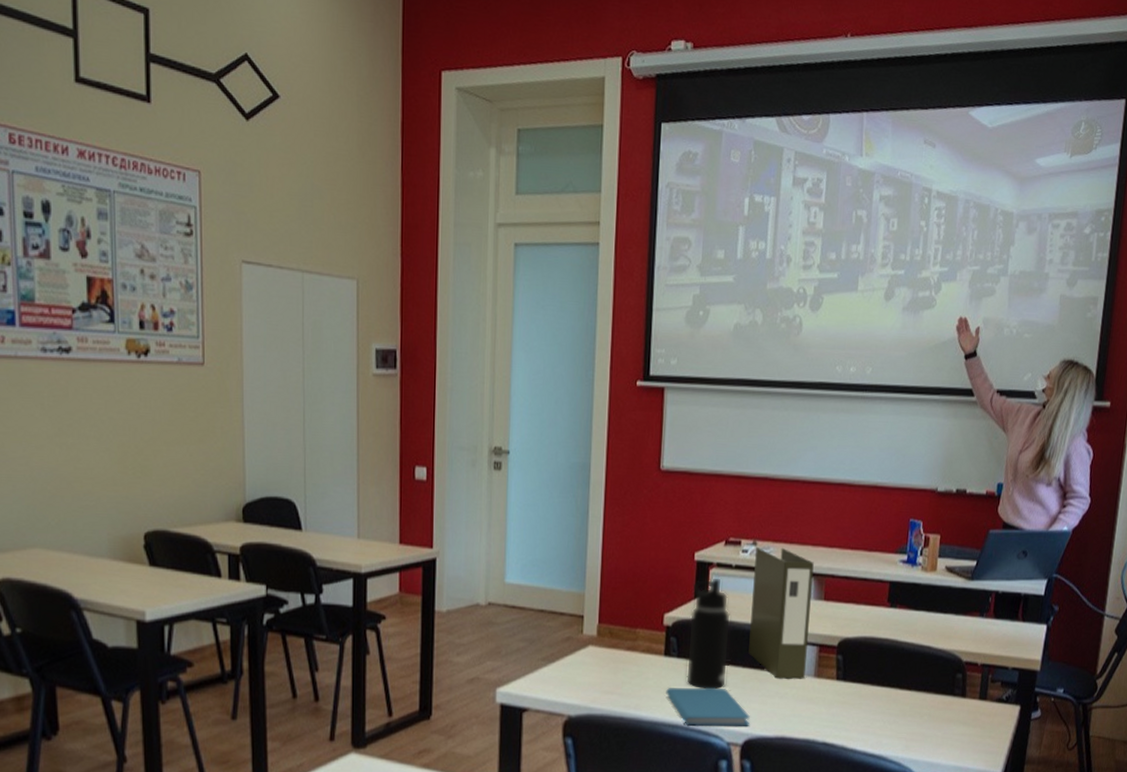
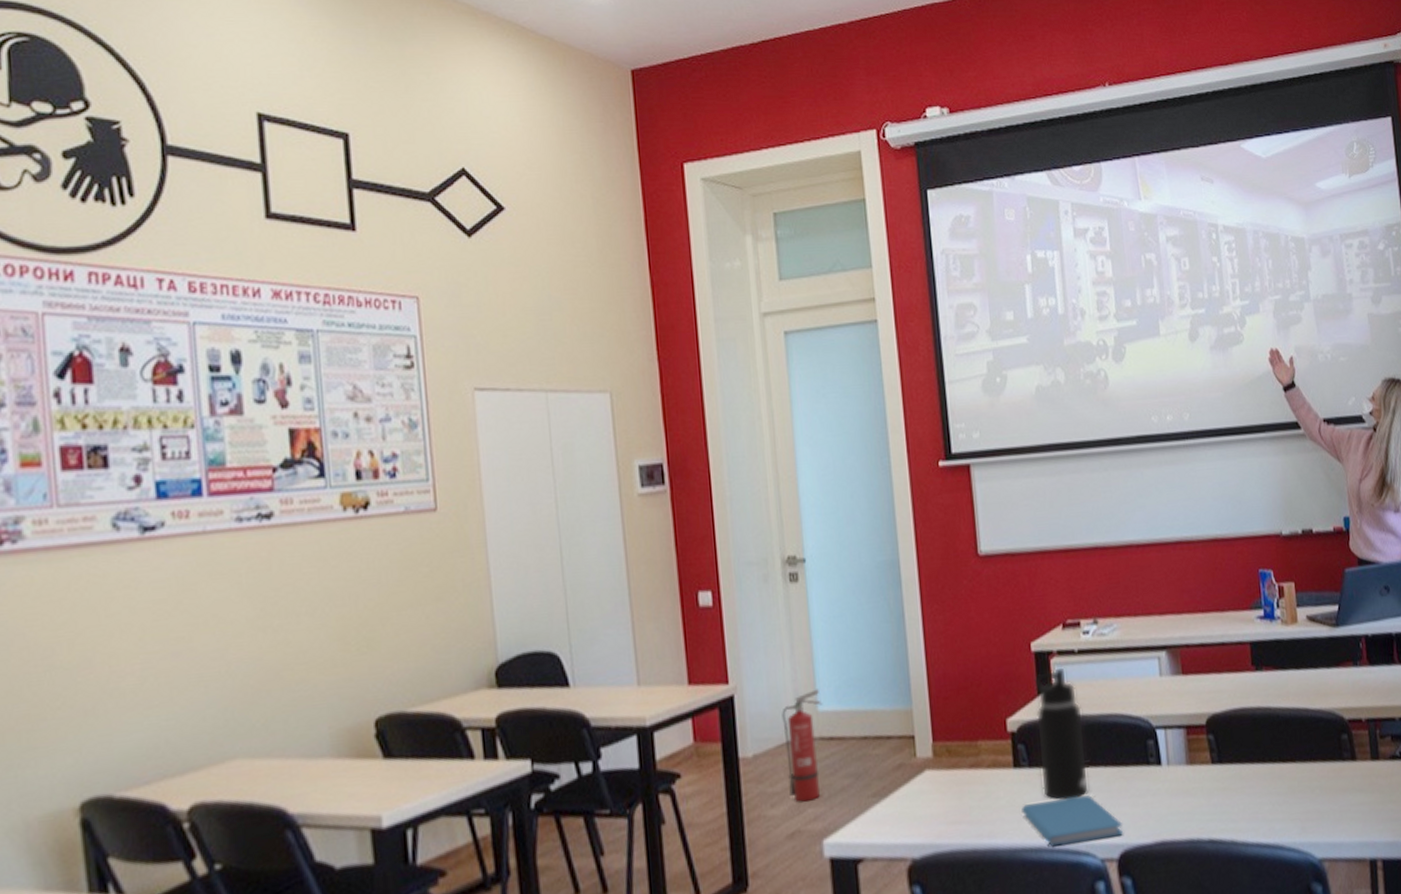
fire extinguisher: none [474,564,510,655] -> present [782,689,823,802]
binder: present [748,546,814,679] -> none [1098,622,1176,774]

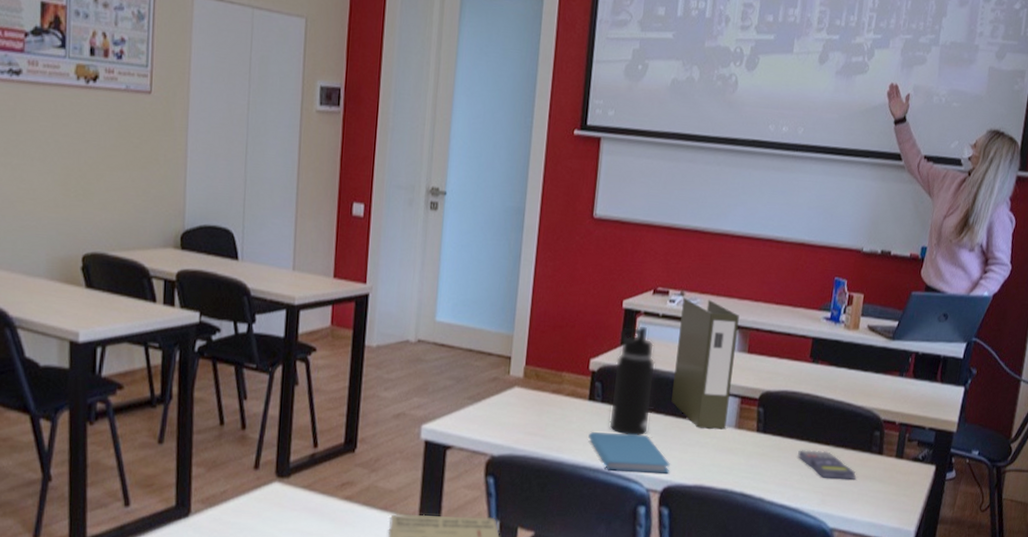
fire extinguisher: present [782,689,823,802] -> none [401,302,441,392]
binder: none [1098,622,1176,774] -> present [671,297,739,430]
calculator: none [1263,769,1334,801] -> present [798,450,857,480]

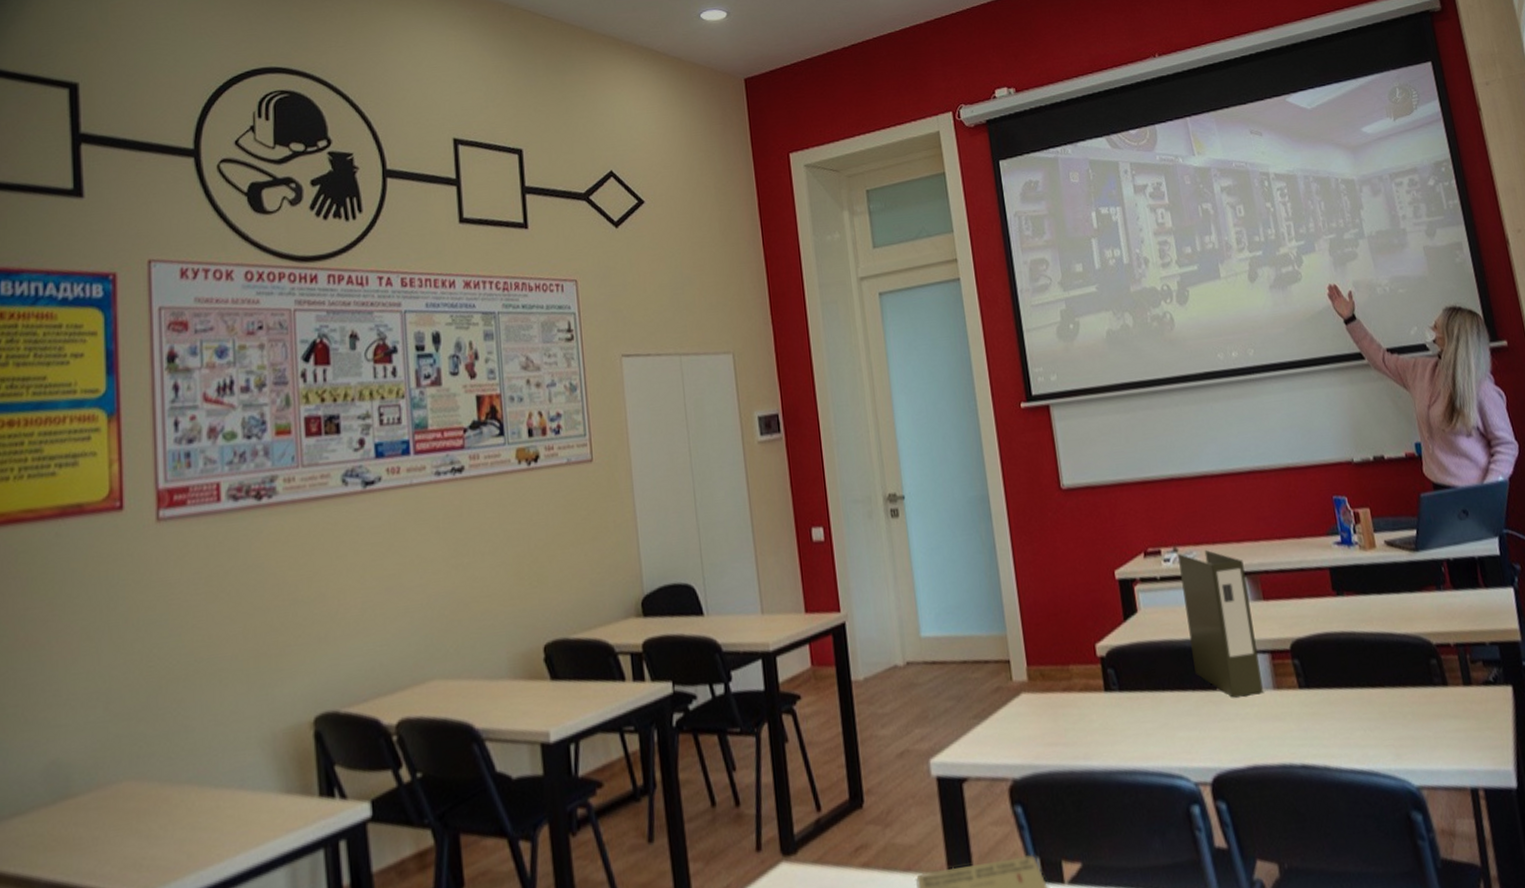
book: present [588,432,670,474] -> none [1114,719,1215,770]
water bottle: present [610,326,655,435] -> none [1119,594,1179,723]
calculator: present [798,450,857,480] -> none [1352,694,1427,727]

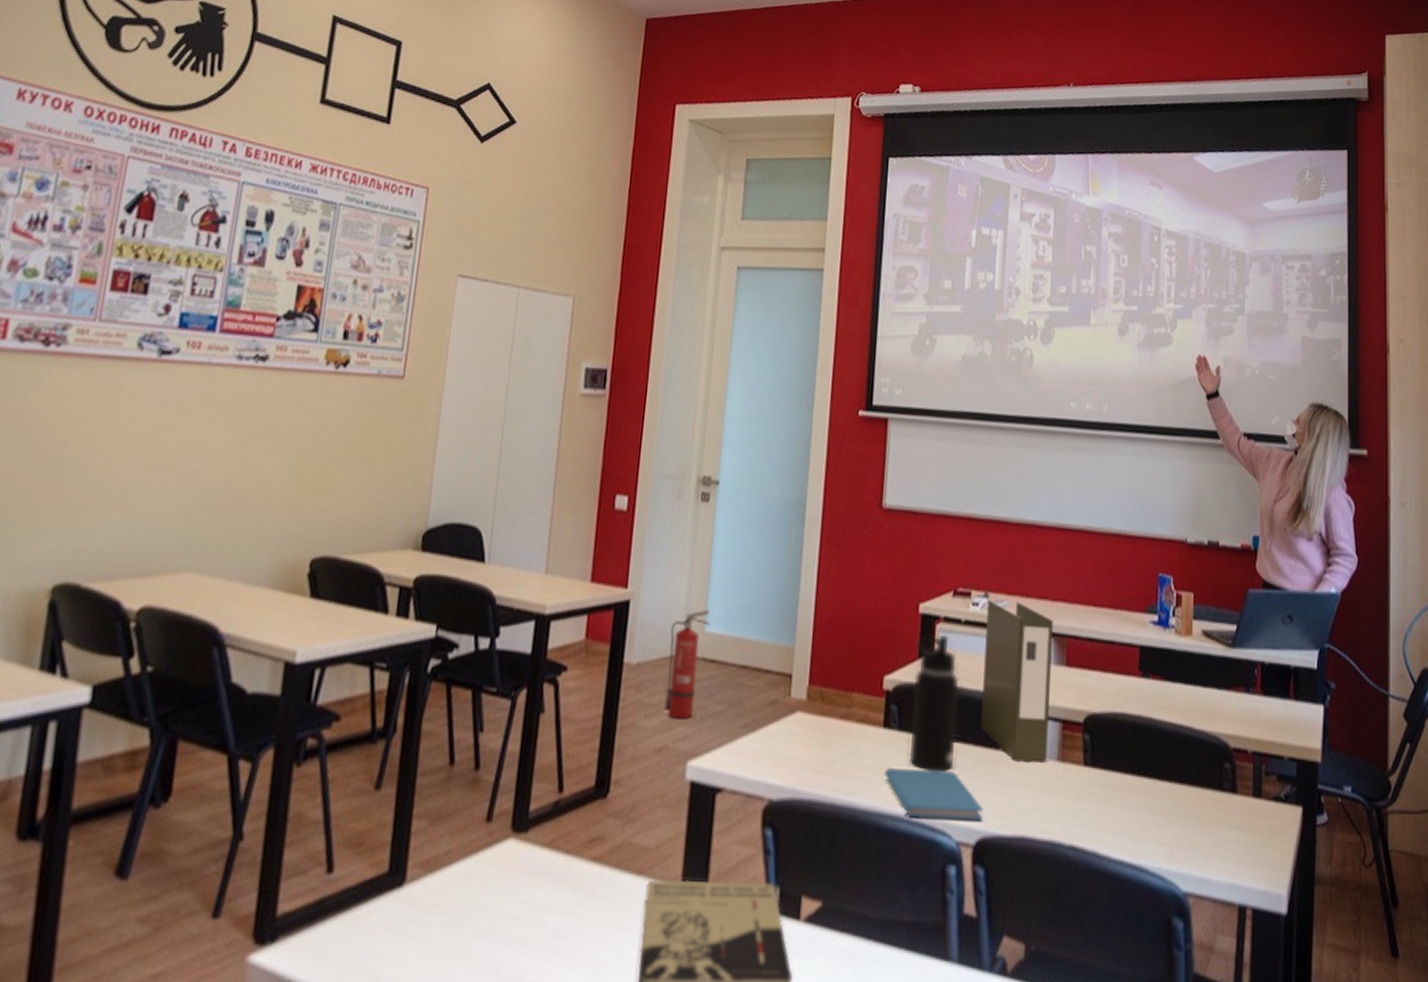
fire extinguisher: none [888,616,925,723] -> present [664,609,711,719]
book: none [1114,719,1215,770] -> present [884,768,983,821]
water bottle: none [1119,594,1179,723] -> present [909,634,960,771]

